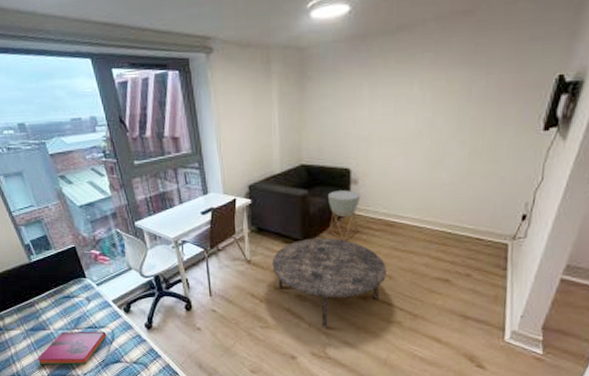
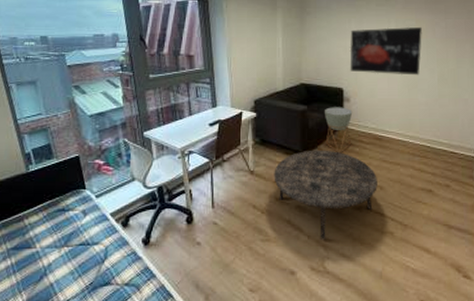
hardback book: present [37,331,107,365] -> none [15,248,100,290]
wall art: none [359,87,454,151] -> present [349,26,422,76]

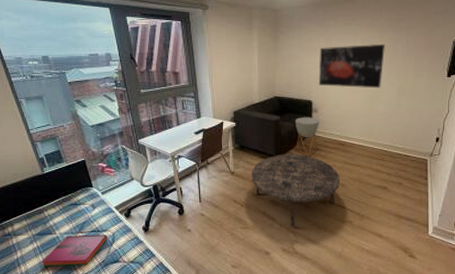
hardback book: none [15,248,100,290] -> present [42,234,108,266]

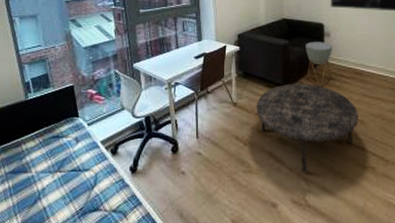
hardback book: present [42,234,108,266] -> none [11,174,90,214]

